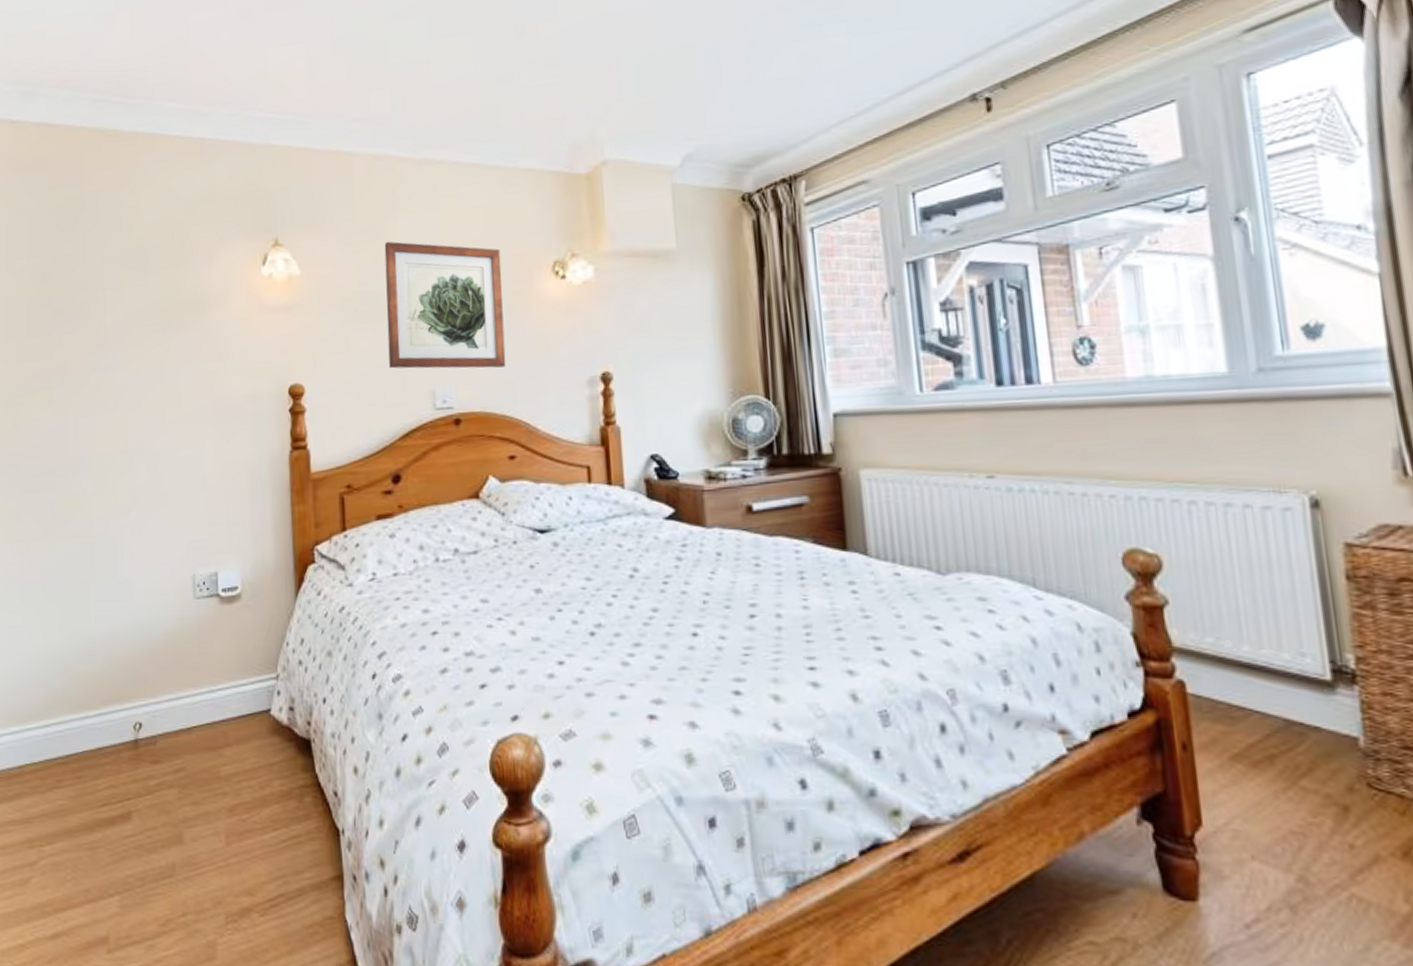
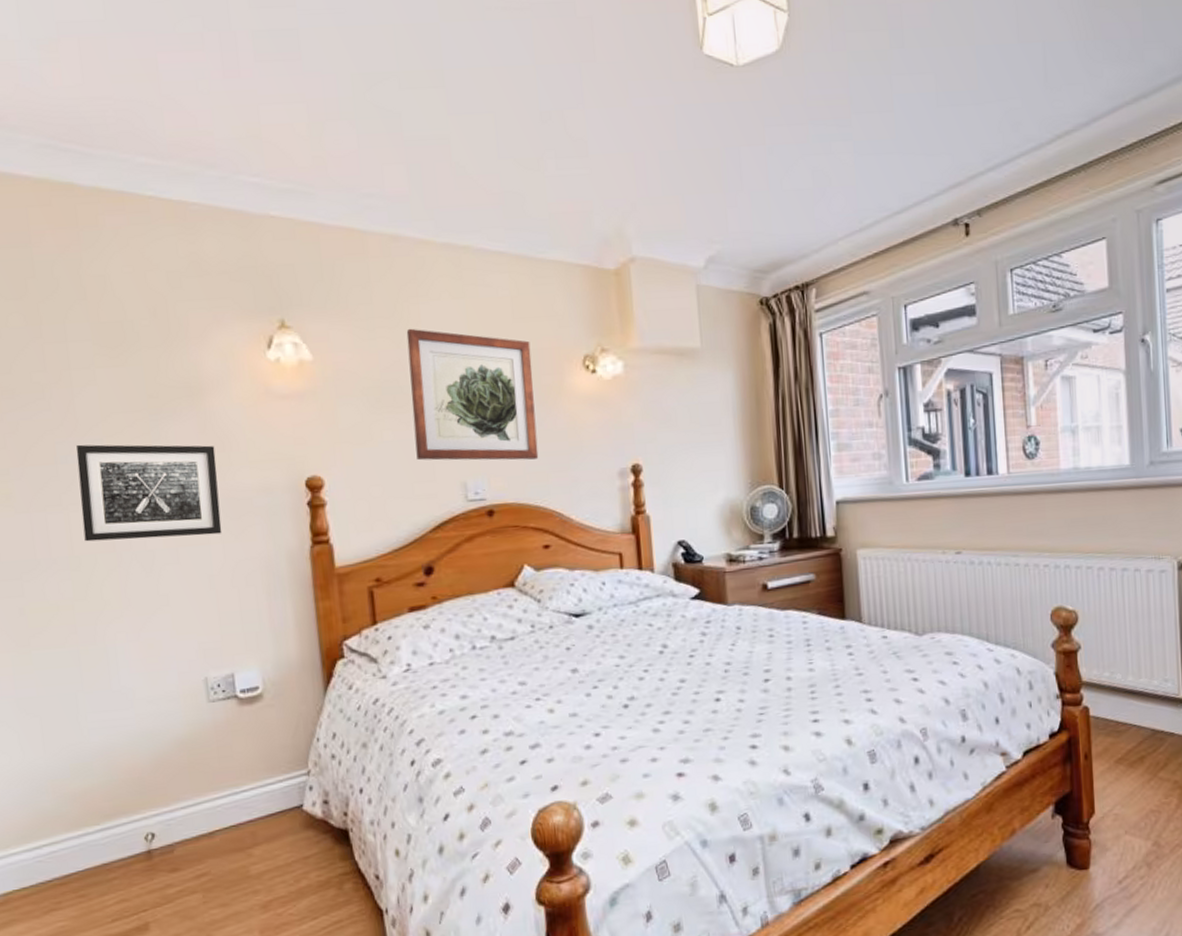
wall art: none [104,355,215,443] -> present [76,444,222,542]

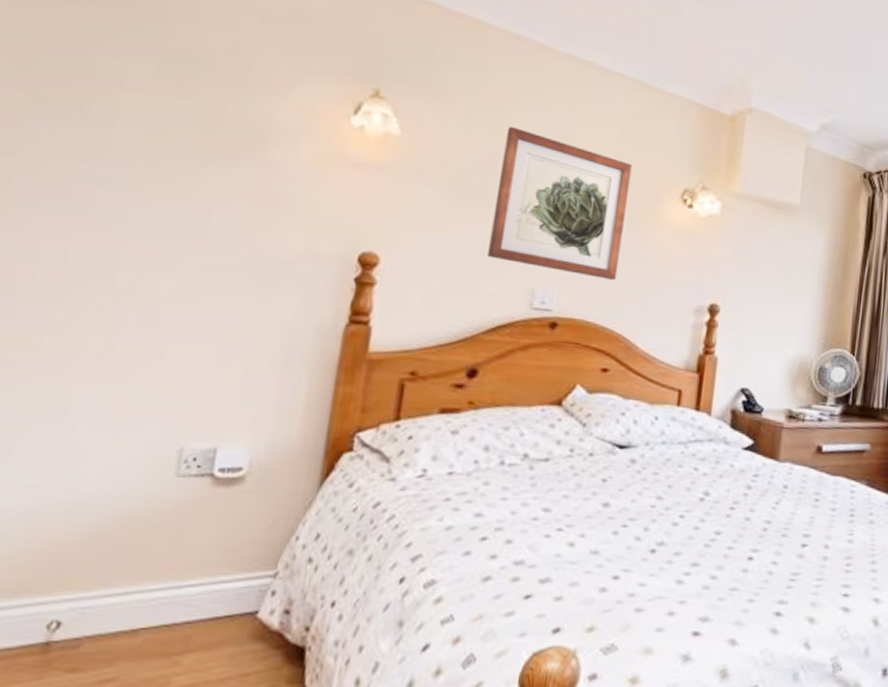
wall art: present [76,444,222,542] -> none [79,167,266,293]

